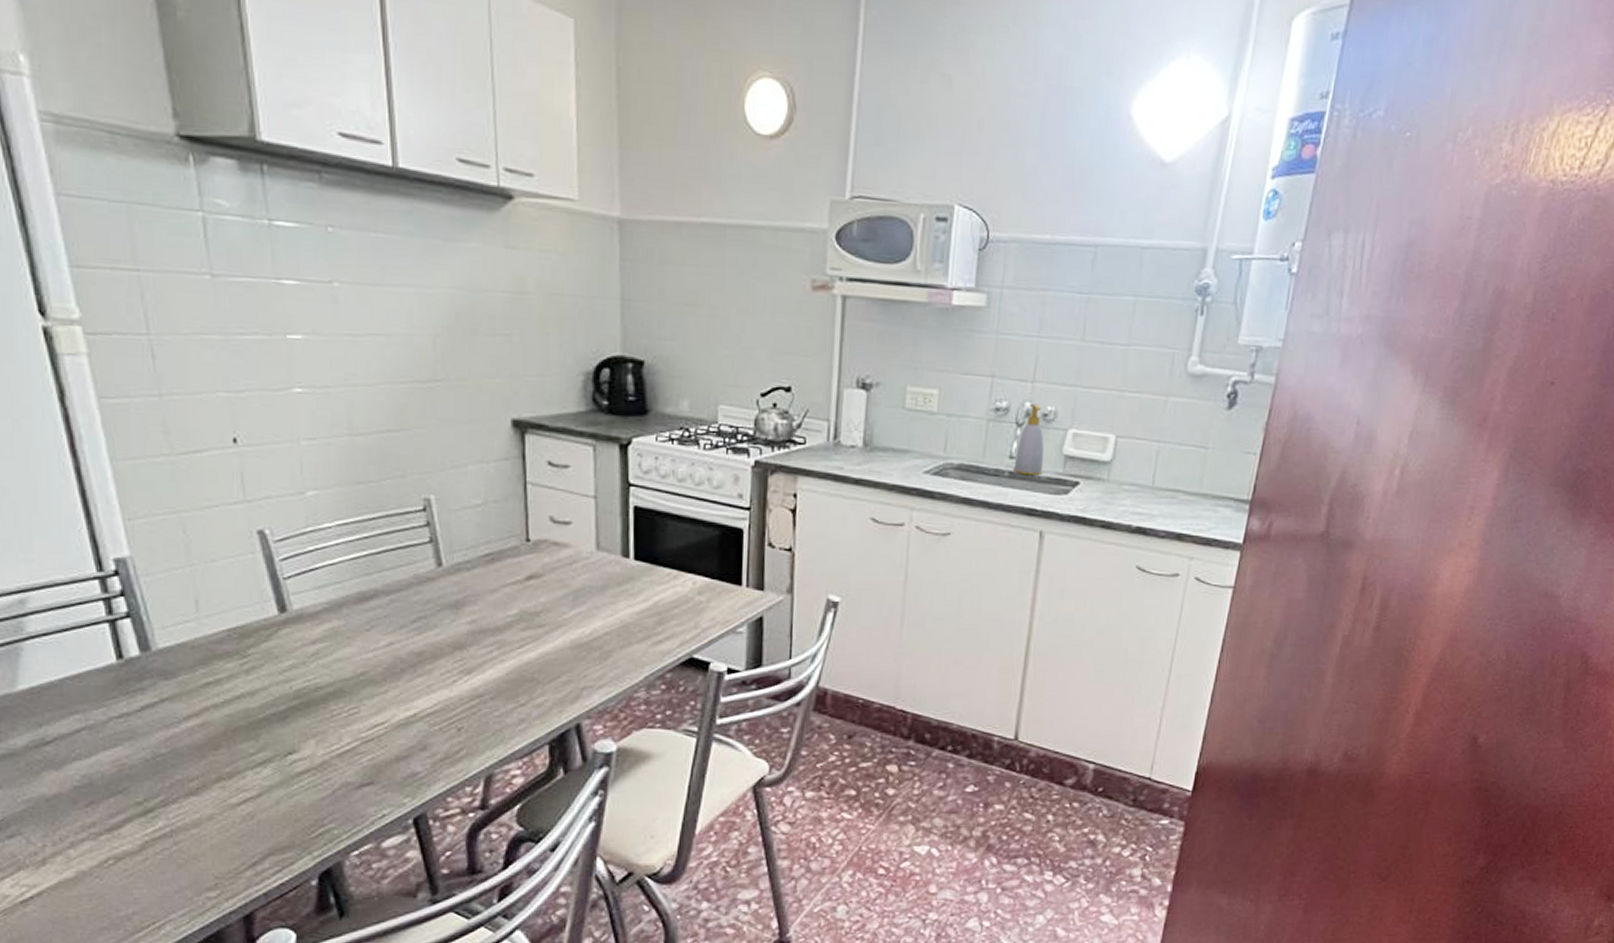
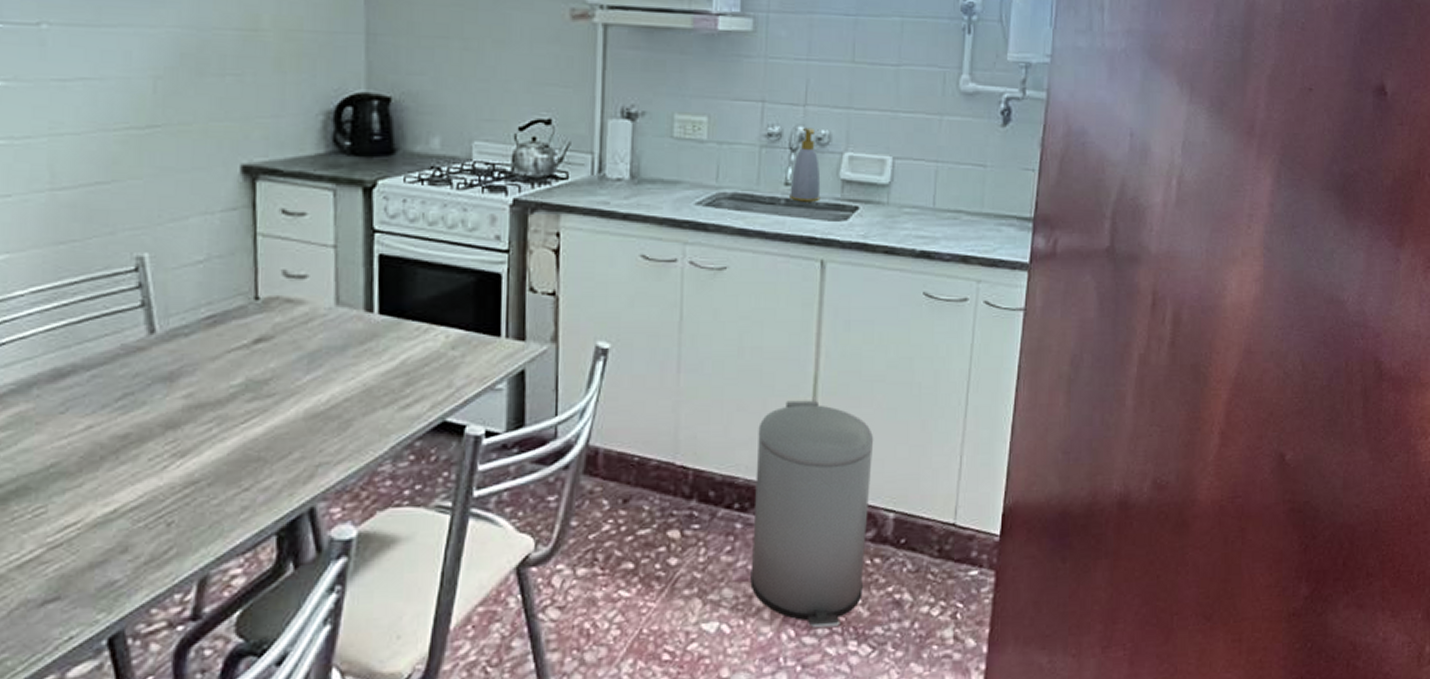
pedal bin: none [959,658,1080,859] -> present [750,400,874,629]

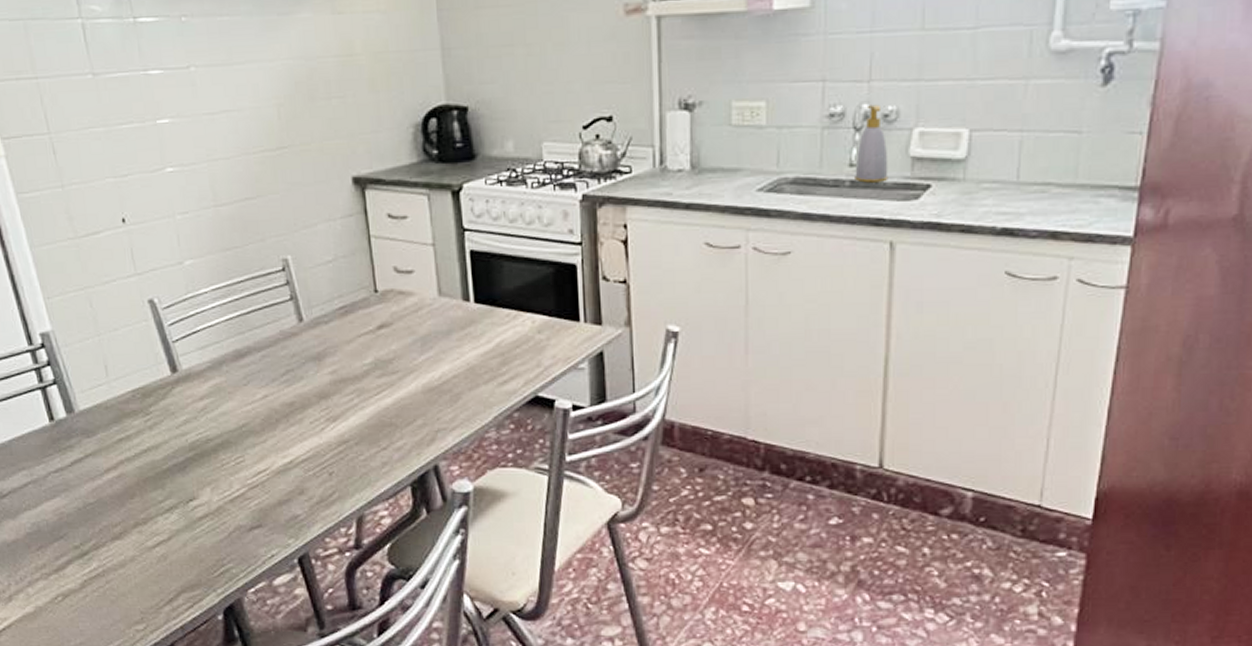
pedal bin: present [750,400,874,629] -> none [824,381,950,596]

